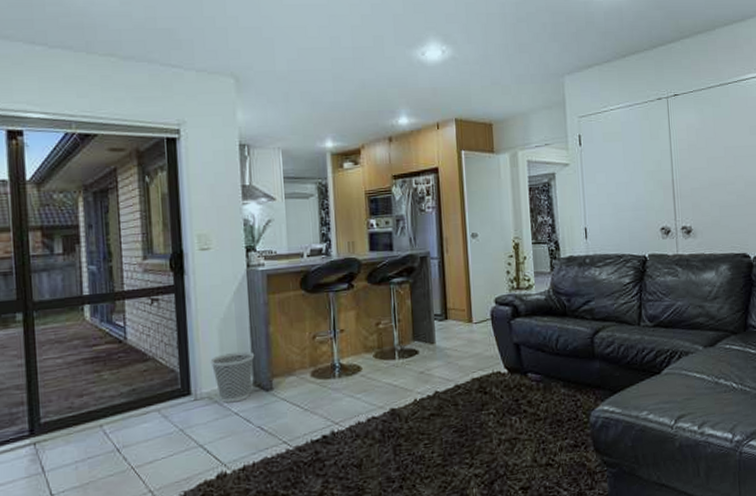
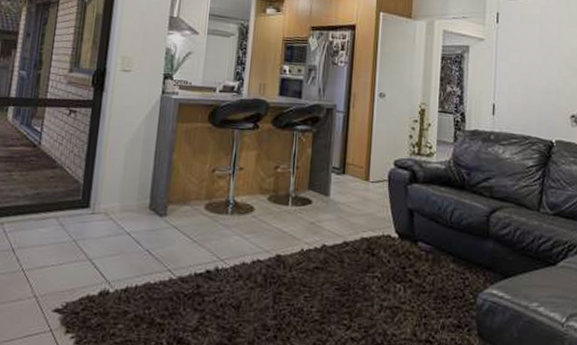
wastebasket: present [210,351,255,403] -> none [113,172,155,222]

